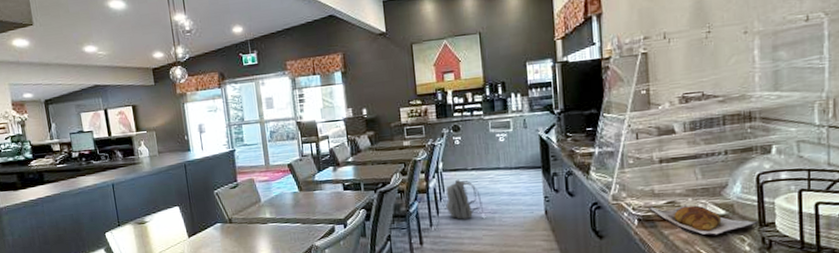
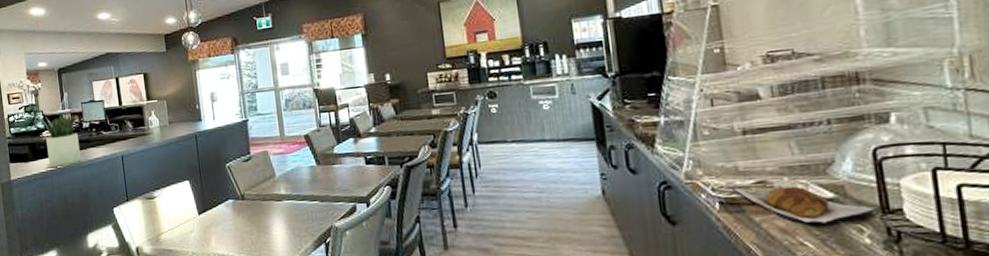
planter: none [29,144,75,196] -> present [42,114,84,168]
backpack: present [446,179,483,220] -> none [482,152,527,199]

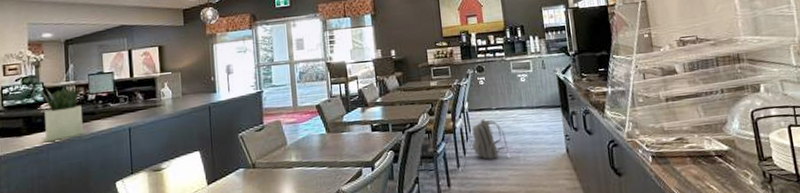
backpack: none [482,152,527,199] -> present [472,118,508,160]
crescent roll: present [732,185,882,225] -> none [660,141,759,172]

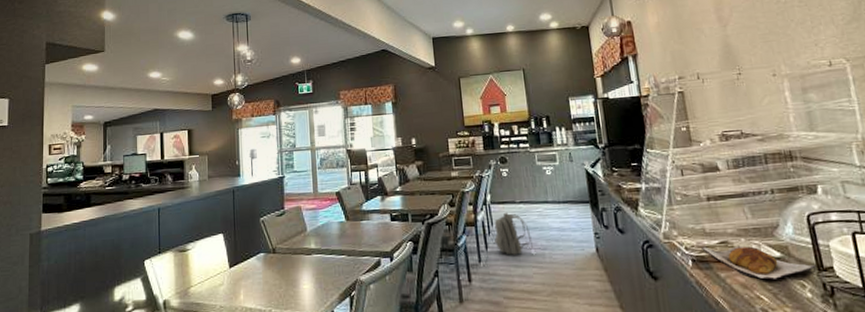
planter: present [41,86,87,142] -> none [80,166,120,219]
crescent roll: none [660,141,759,172] -> present [701,245,818,281]

